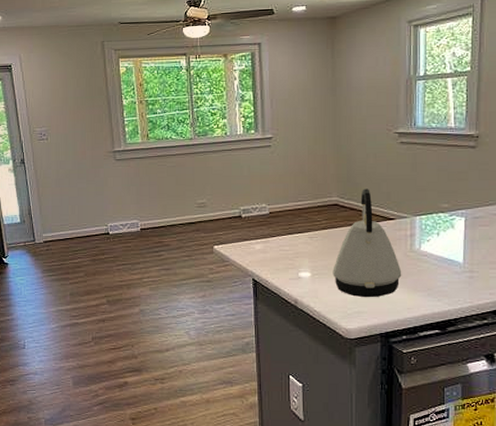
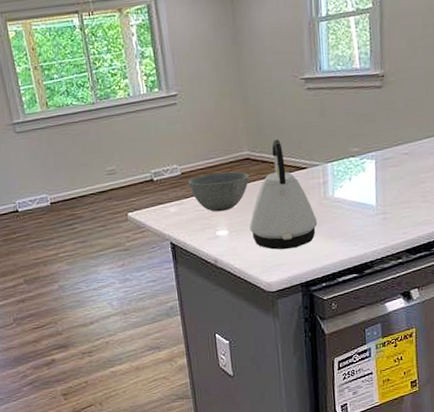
bowl: none [275,215,336,254] -> present [188,172,249,212]

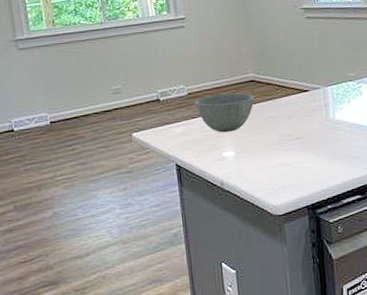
kettle: present [249,139,318,250] -> none [255,63,321,172]

